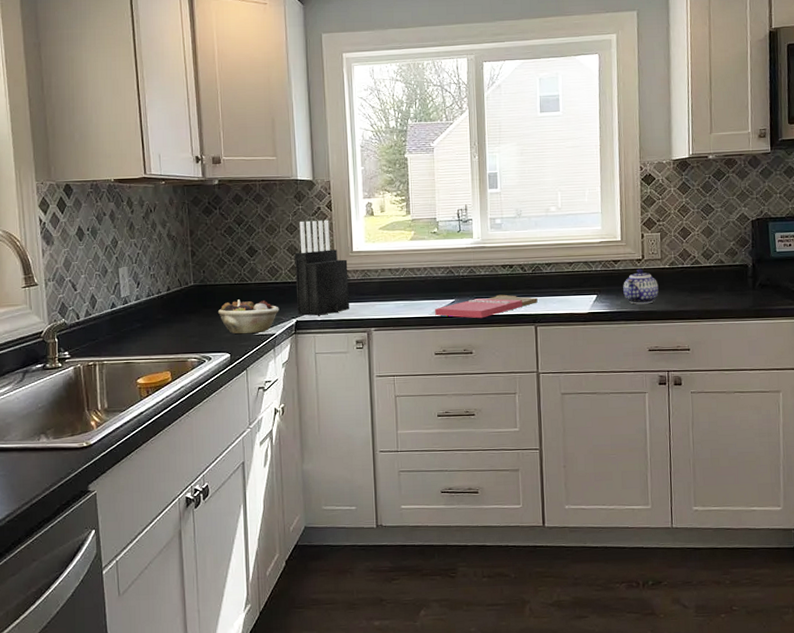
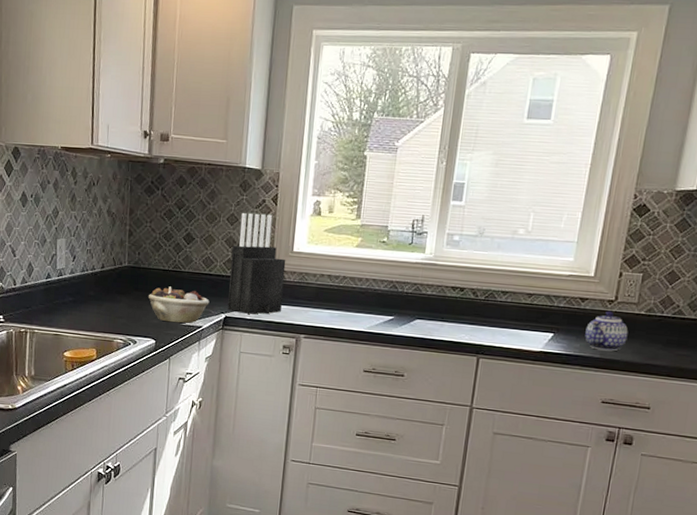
cutting board: present [435,294,538,319] -> none [370,318,486,341]

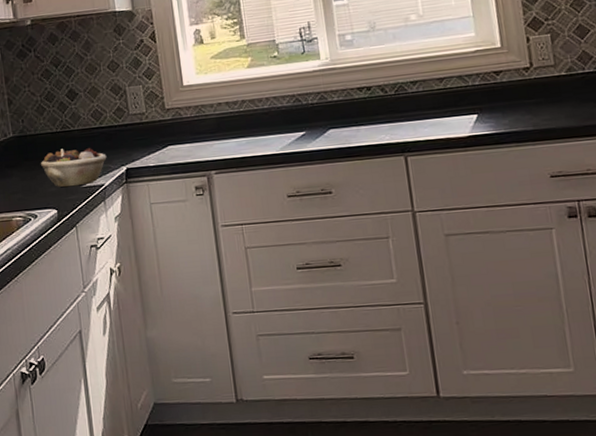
knife block: present [227,212,286,315] -> none [119,53,185,162]
teapot: present [585,310,629,352] -> none [509,78,556,122]

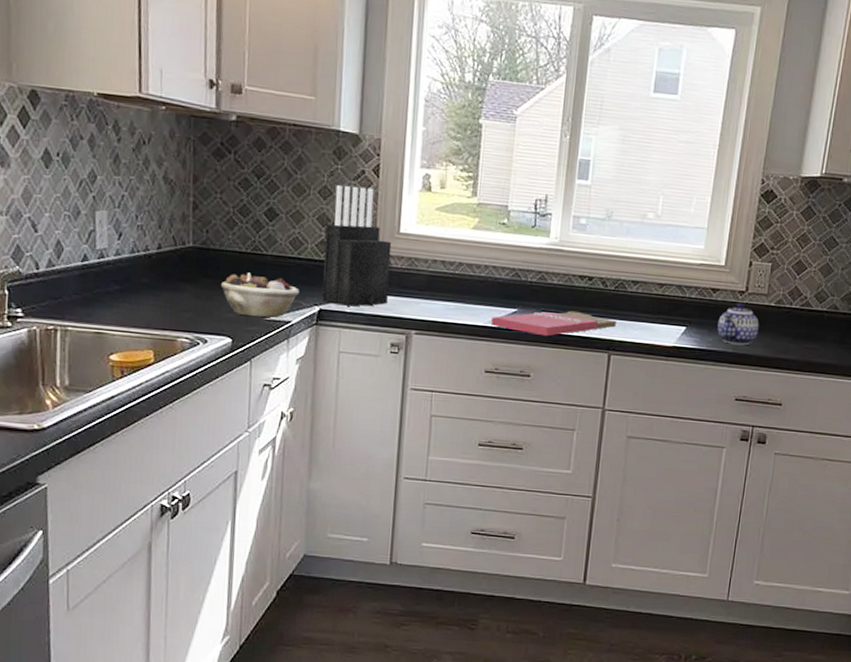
knife block: none [119,53,185,162] -> present [322,184,392,307]
cutting board: none [283,121,405,153] -> present [491,310,616,337]
teapot: none [509,78,556,122] -> present [717,302,759,346]

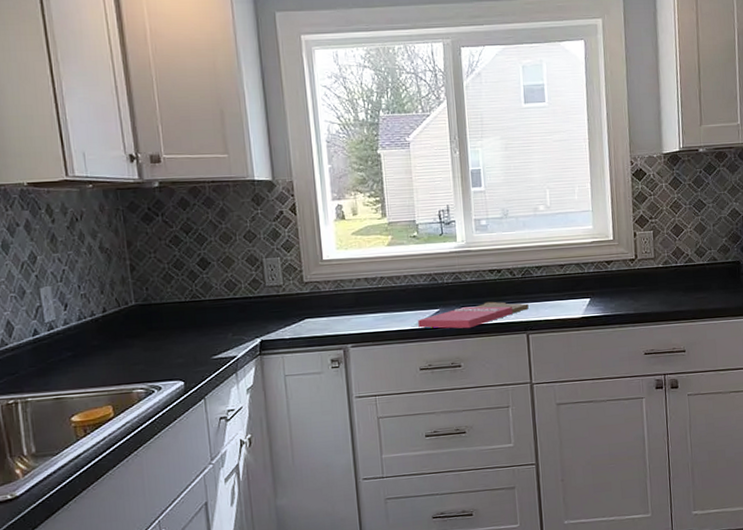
succulent planter: present [221,272,300,318] -> none [167,319,240,359]
knife block: present [322,184,392,307] -> none [255,225,322,334]
teapot: present [717,302,759,346] -> none [616,269,653,307]

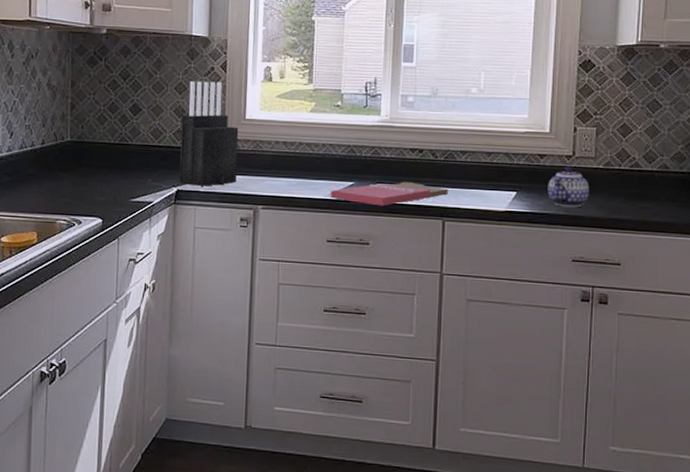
knife block: none [255,225,322,334] -> present [179,80,239,186]
teapot: none [616,269,653,307] -> present [548,166,590,208]

